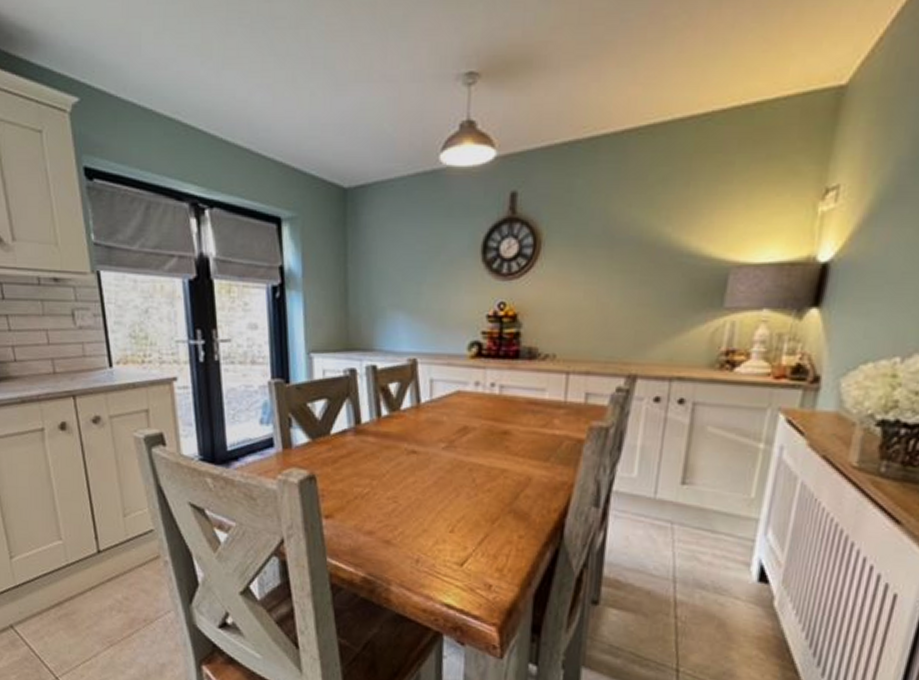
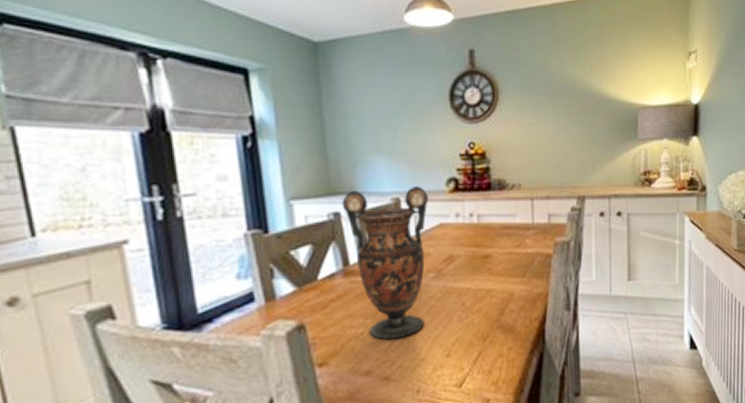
vase: none [358,348,448,505] -> present [342,186,429,340]

